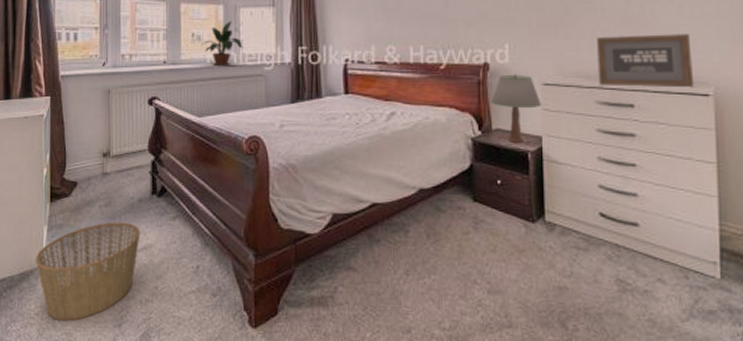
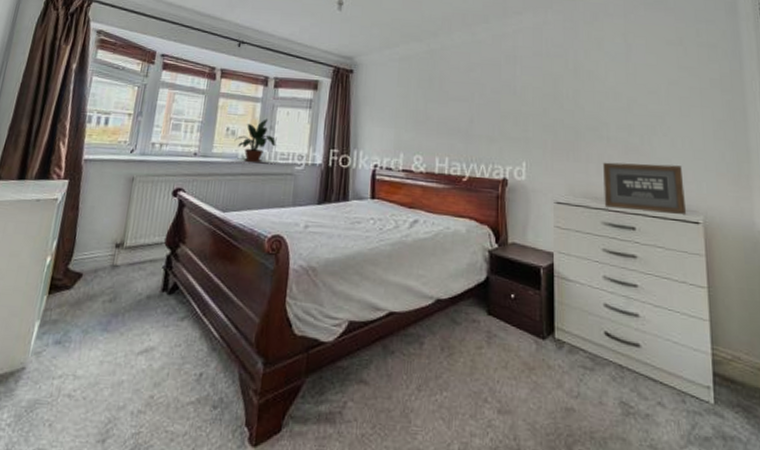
basket: present [35,222,141,322] -> none [18,319,144,435]
table lamp: present [491,74,541,144] -> none [508,191,554,259]

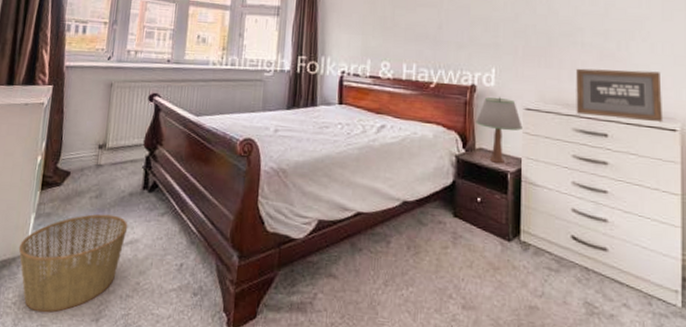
basket: none [18,319,144,435] -> present [18,214,128,313]
potted plant: present [234,119,276,162] -> none [205,26,246,69]
table lamp: none [508,191,554,259] -> present [476,97,523,165]

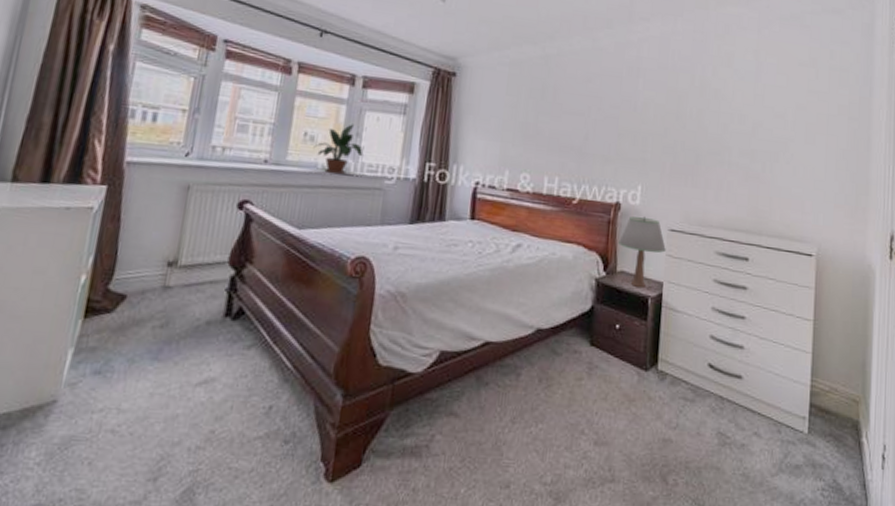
basket: present [18,214,128,313] -> none [47,347,203,474]
potted plant: none [205,26,246,69] -> present [313,124,363,174]
picture frame: present [576,68,663,123] -> none [719,188,801,247]

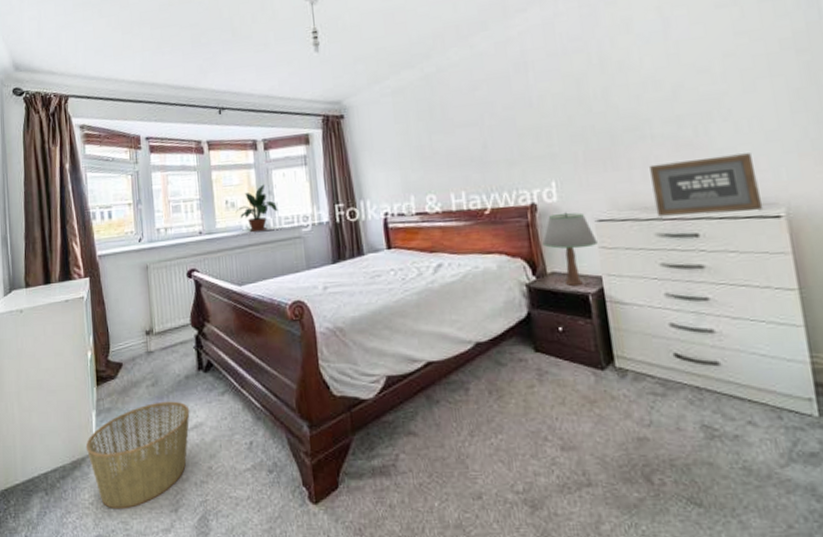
basket: none [47,347,203,474] -> present [85,401,190,510]
picture frame: none [719,188,801,247] -> present [650,153,764,217]

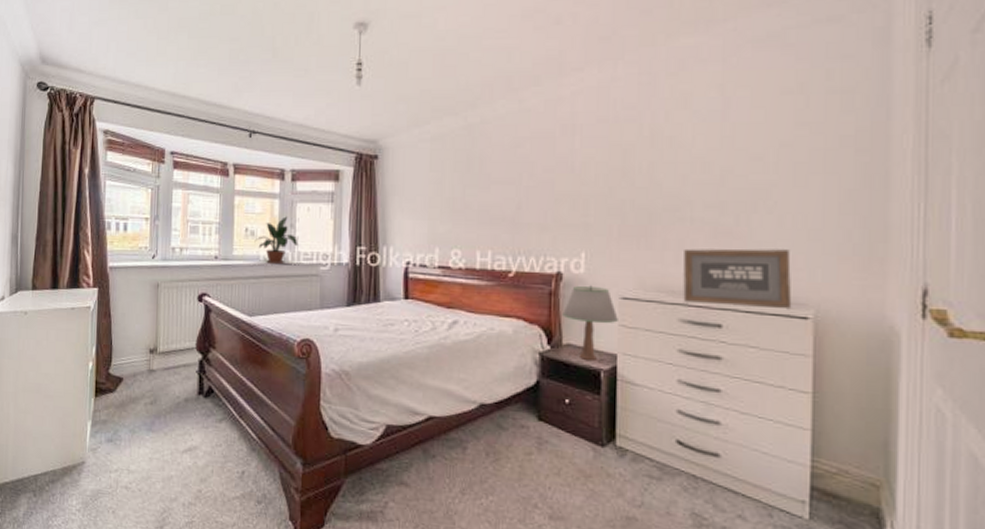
basket: present [85,401,190,510] -> none [78,420,186,520]

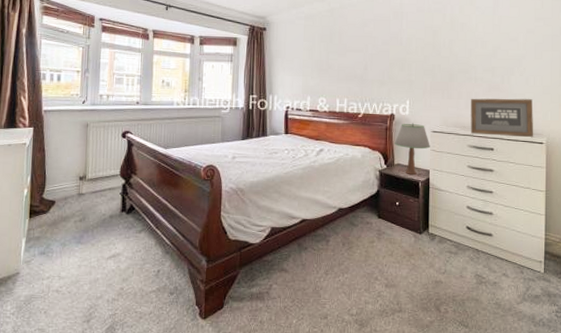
potted plant: present [254,216,298,264] -> none [169,71,205,108]

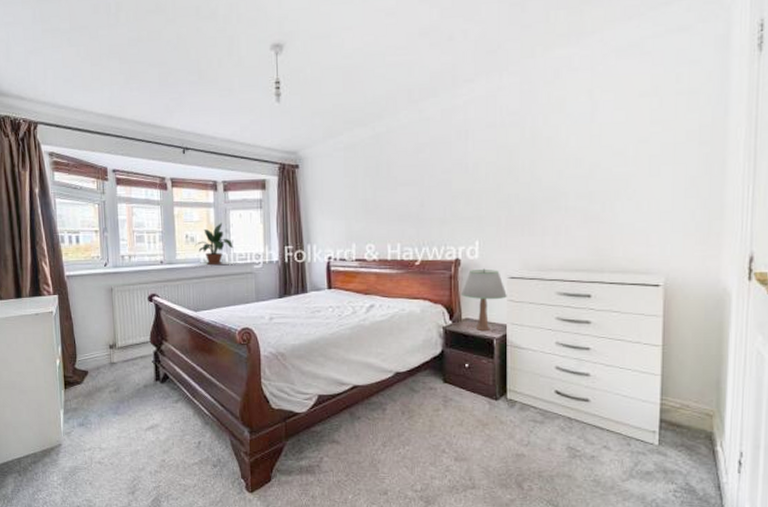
potted plant: none [169,71,205,108] -> present [194,223,234,265]
picture frame: present [470,98,534,138] -> none [559,230,647,279]

